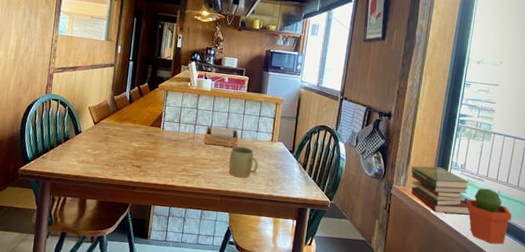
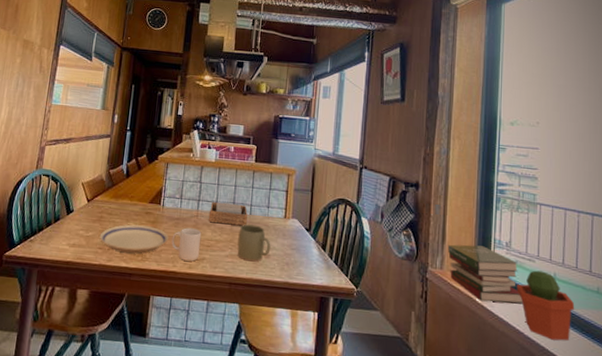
plate: none [105,144,168,170] -> present [99,224,169,254]
cup: none [170,148,198,177] -> present [171,228,202,262]

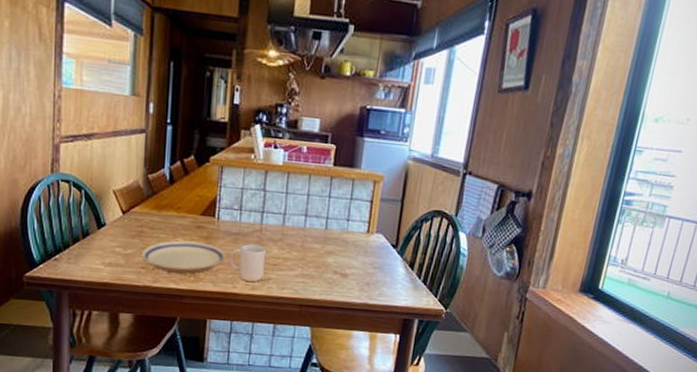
napkin holder: present [208,201,248,226] -> none [274,213,323,242]
mug: present [237,224,271,262] -> none [309,240,350,282]
books: present [447,244,522,304] -> none [552,262,630,324]
succulent plant: present [516,270,575,341] -> none [623,289,683,360]

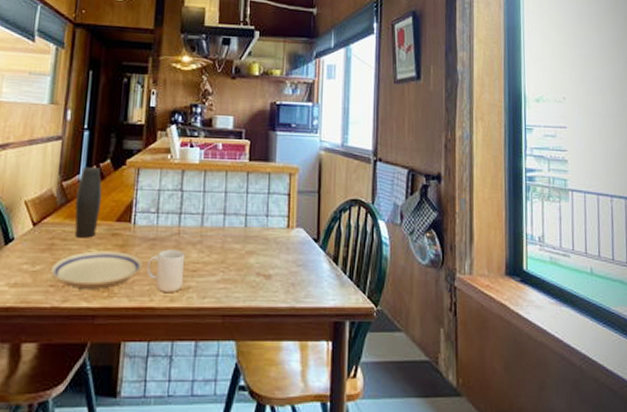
vase: none [161,161,187,228] -> present [74,167,102,238]

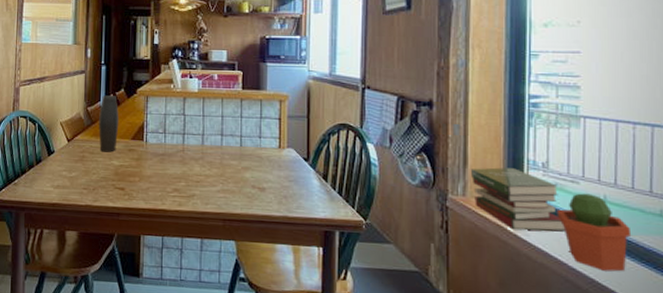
plate: present [50,251,143,289] -> none [83,163,155,193]
cup: present [146,249,186,292] -> none [158,163,190,198]
books: none [476,243,560,309] -> present [470,167,565,232]
succulent plant: none [552,266,614,345] -> present [557,193,632,272]

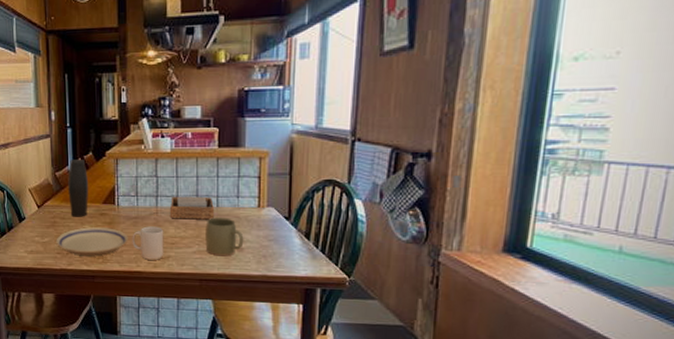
plate: none [83,163,155,193] -> present [56,227,128,256]
cup: none [158,163,190,198] -> present [132,226,164,260]
napkin holder: none [195,134,238,159] -> present [169,196,214,220]
mug: none [229,157,266,196] -> present [205,217,244,256]
books: present [470,167,565,232] -> none [468,220,570,285]
succulent plant: present [557,193,632,272] -> none [562,244,646,324]

